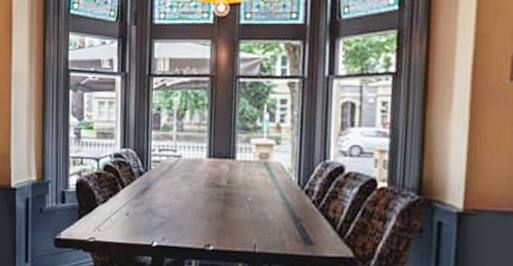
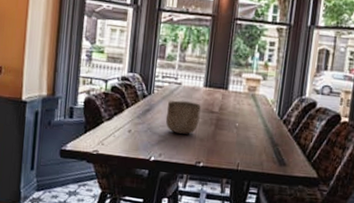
bowl: none [166,176,206,214] -> present [165,100,201,135]

